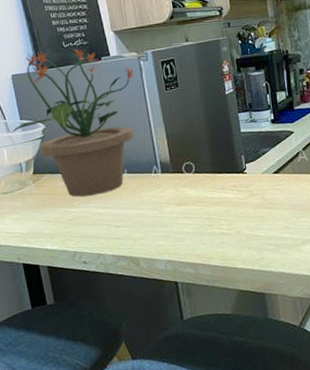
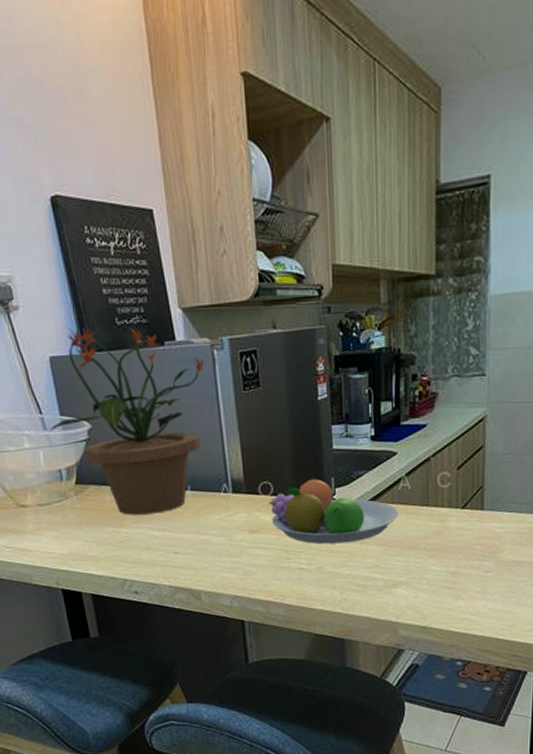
fruit bowl: none [191,156,301,212] -> present [268,477,399,545]

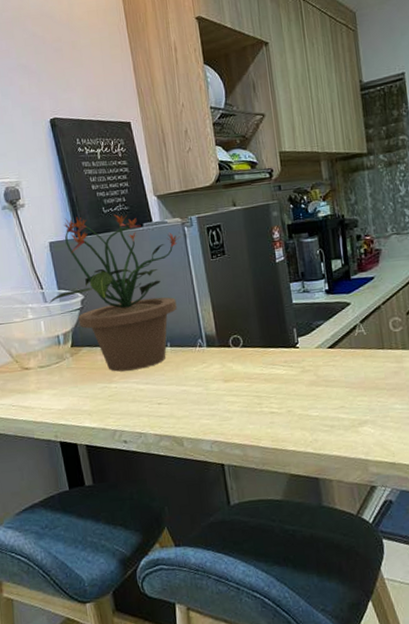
fruit bowl: present [268,477,399,545] -> none [239,329,358,389]

